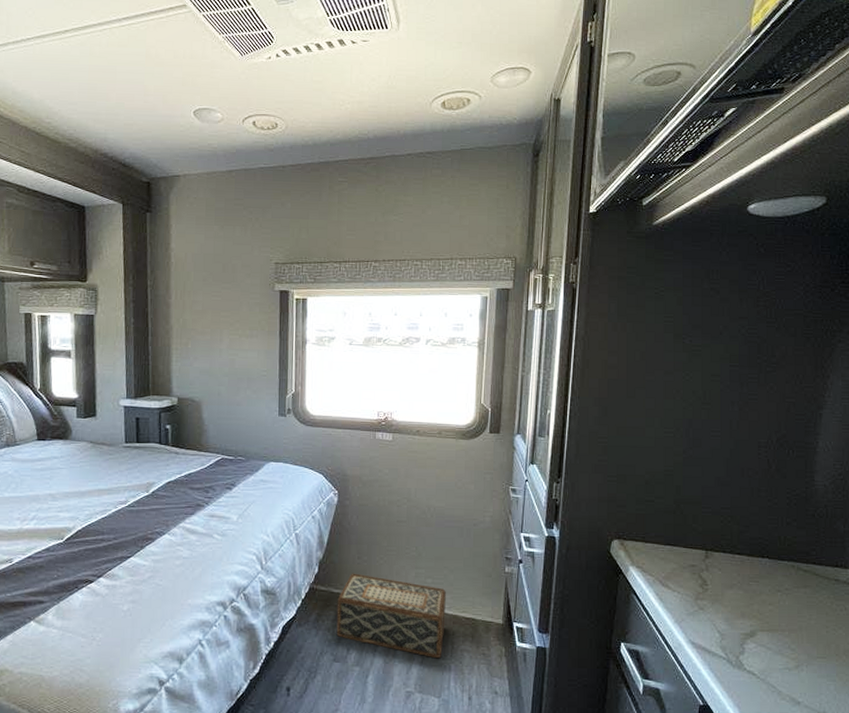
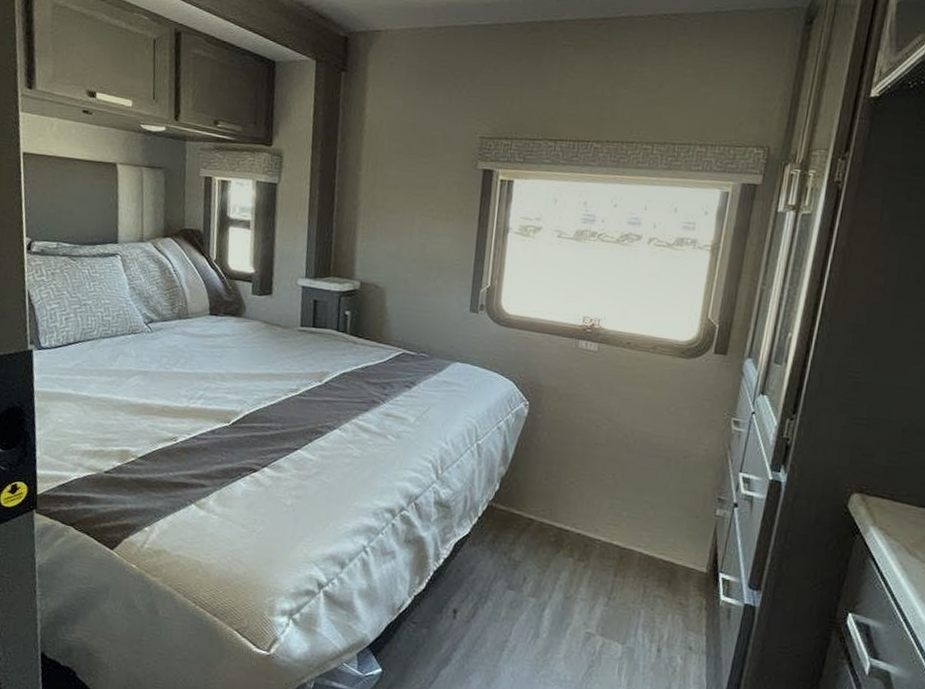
woven basket: present [336,573,446,659] -> none [513,495,643,602]

